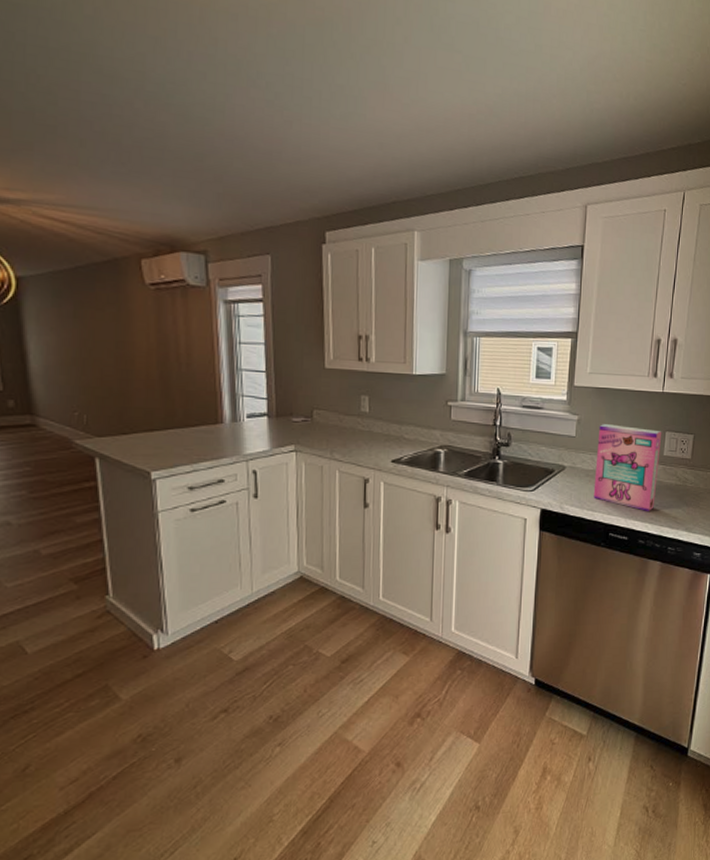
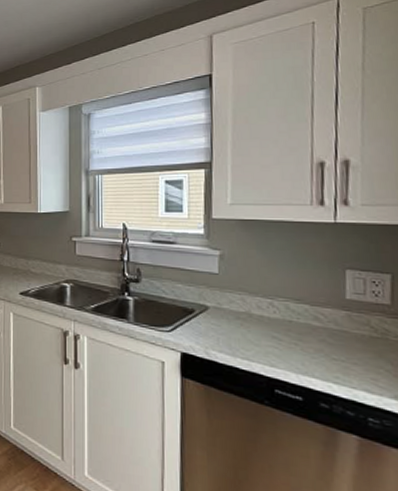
cereal box: present [593,424,662,511] -> none [247,260,341,368]

